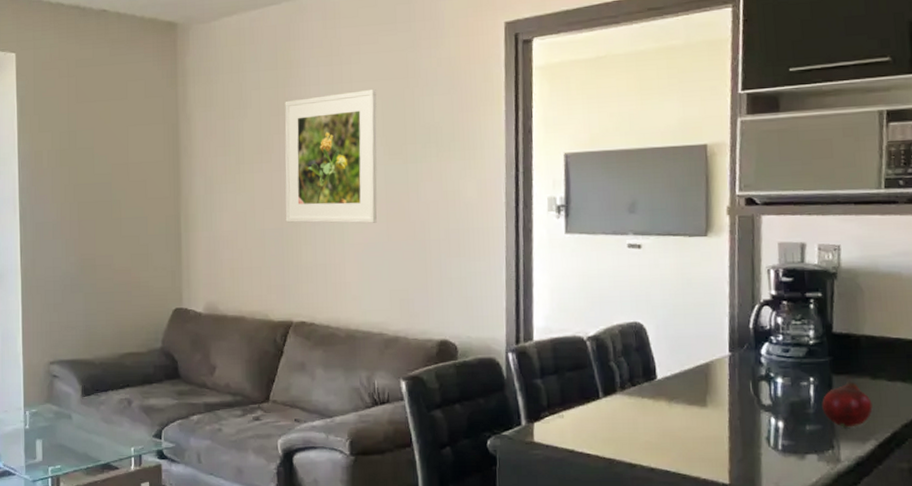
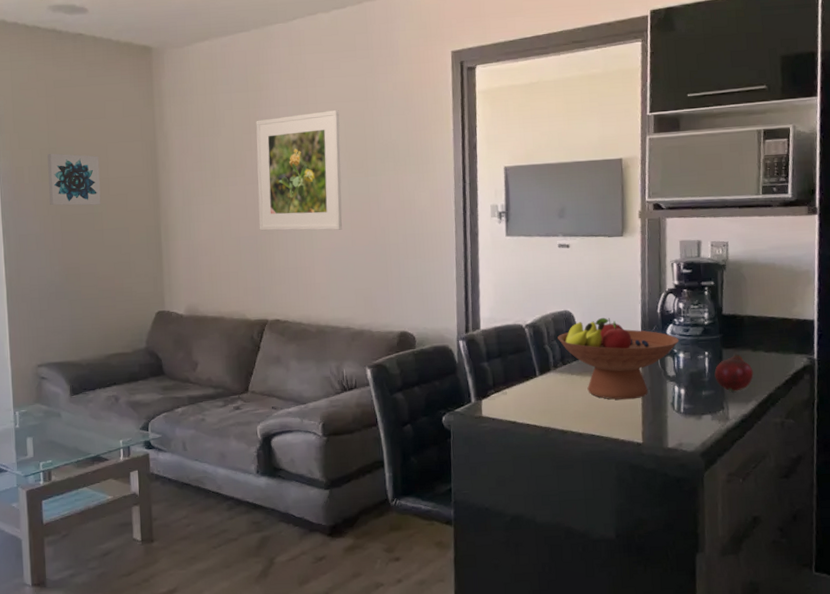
wall art: none [67,136,120,193] -> present [47,153,101,206]
fruit bowl: none [626,331,777,431] -> present [558,317,680,400]

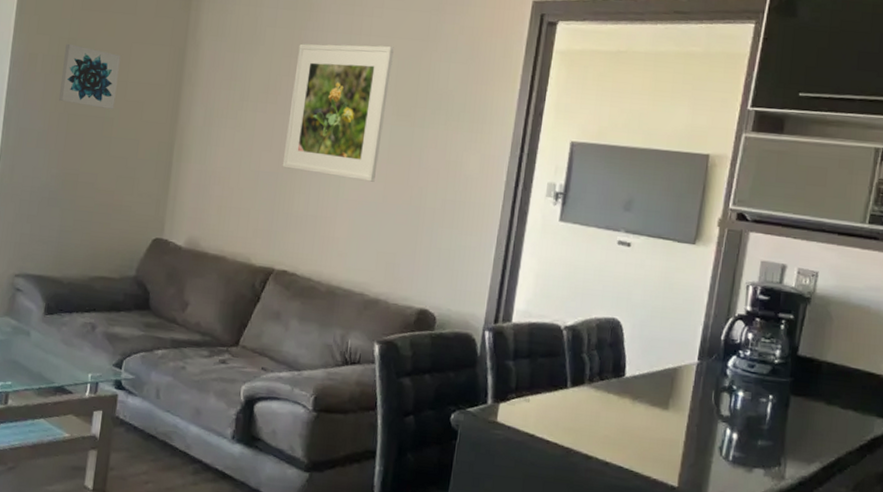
fruit bowl: present [558,317,680,400] -> none [599,333,741,435]
fruit: present [714,353,754,392] -> none [776,403,823,448]

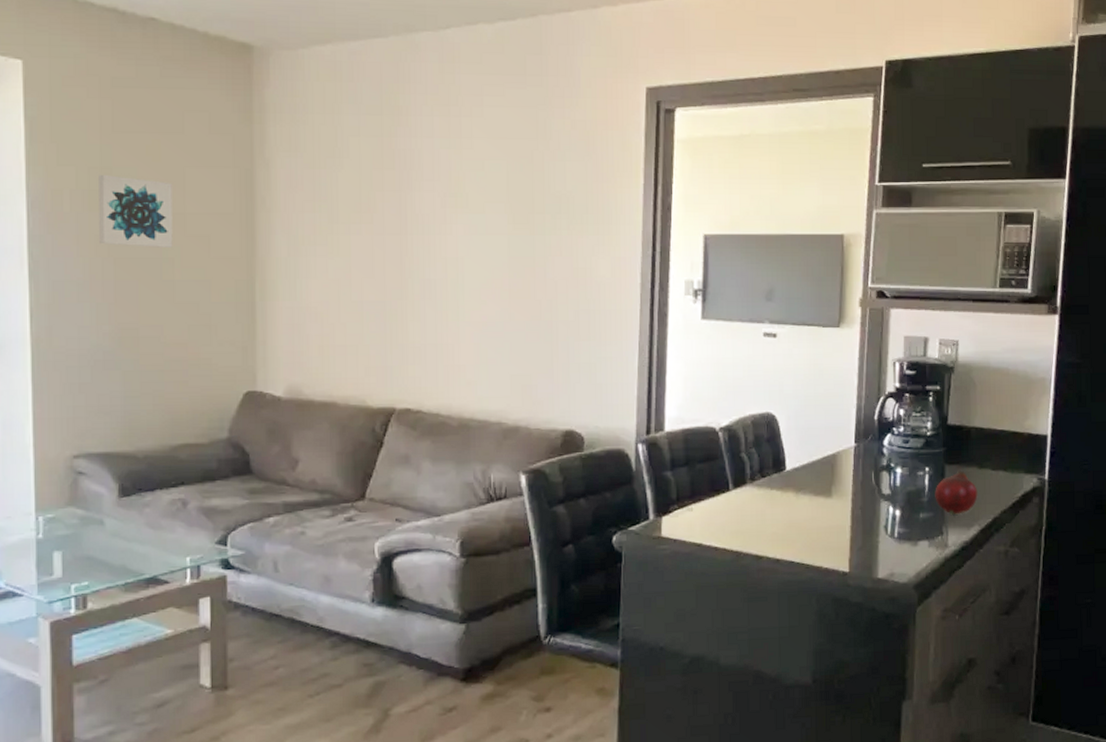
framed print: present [282,43,394,182] -> none [388,148,501,300]
fruit: none [776,403,823,448] -> present [935,471,978,515]

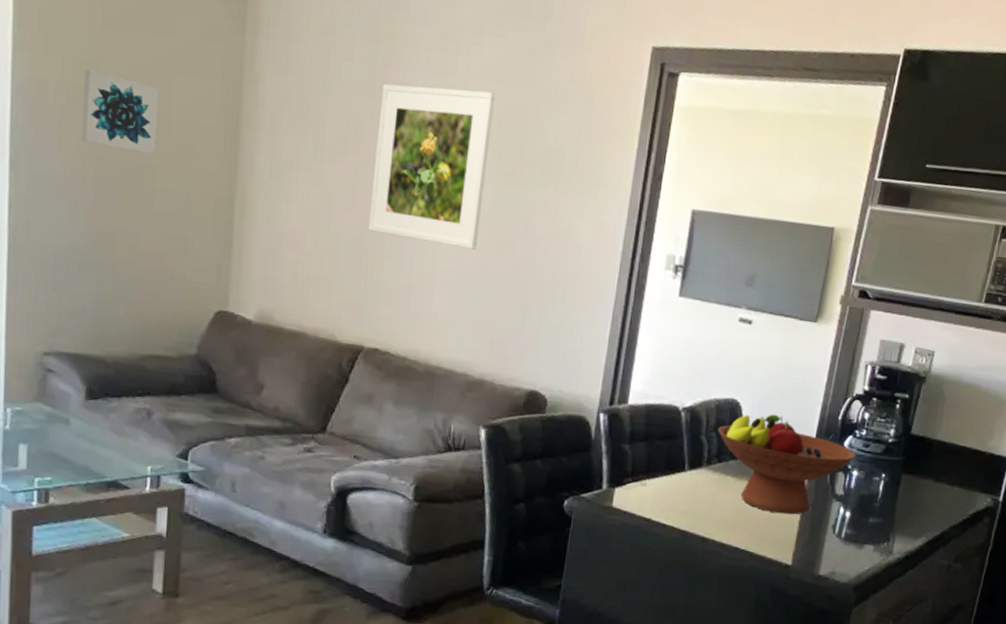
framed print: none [388,148,501,300] -> present [368,83,495,250]
fruit bowl: none [757,422,898,521] -> present [718,414,857,515]
fruit: present [935,471,978,515] -> none [887,481,931,524]

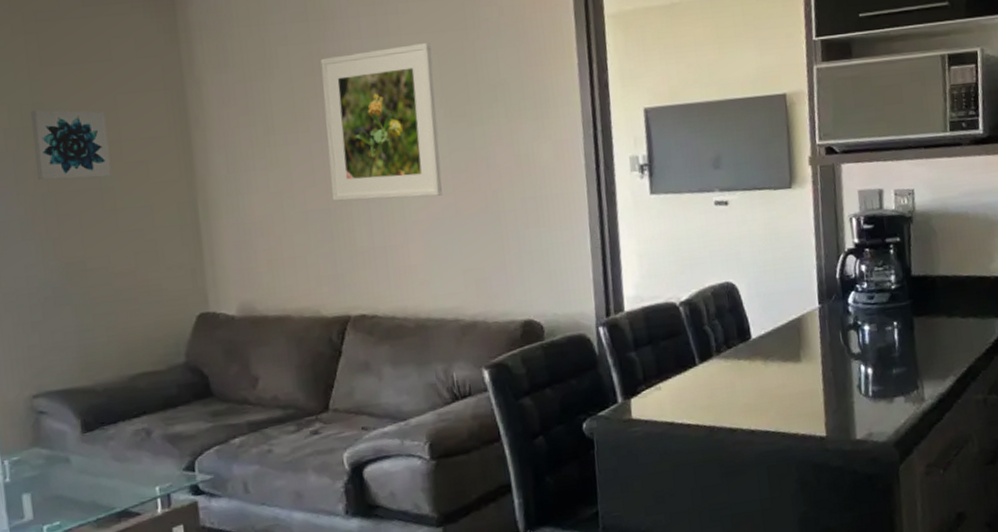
fruit bowl: present [718,414,857,515] -> none [719,287,864,387]

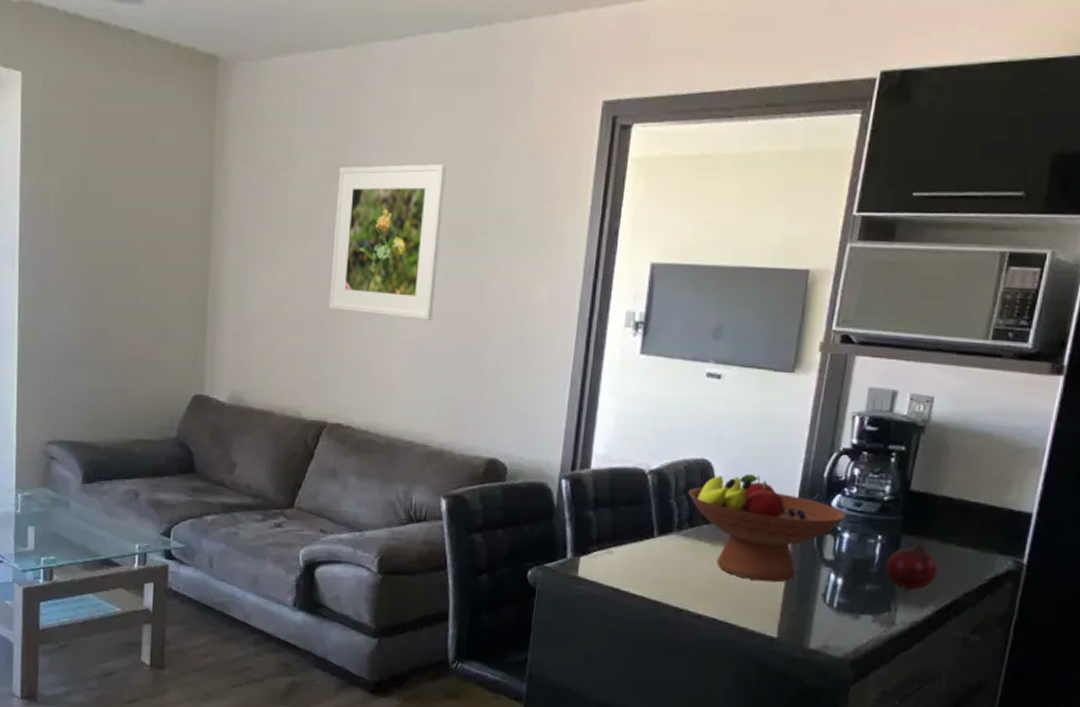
wall art: present [31,109,112,180] -> none [77,181,141,253]
fruit bowl: none [719,287,864,387] -> present [688,473,847,583]
fruit: none [905,321,950,368] -> present [885,543,938,591]

